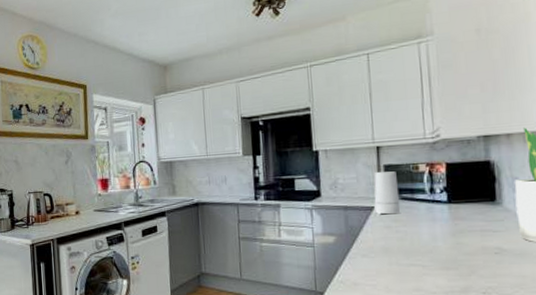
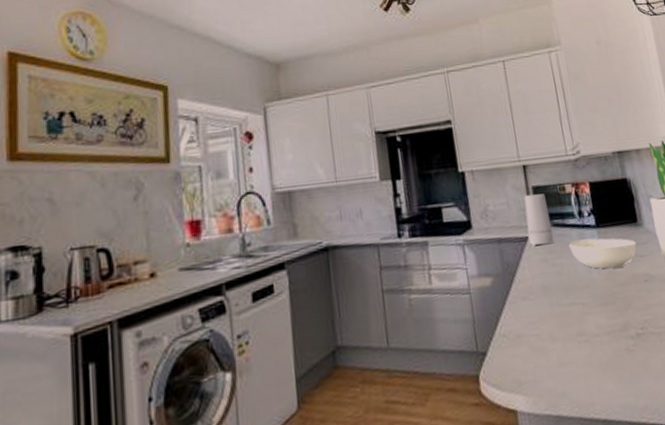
bowl: none [415,212,492,240] -> present [568,238,637,269]

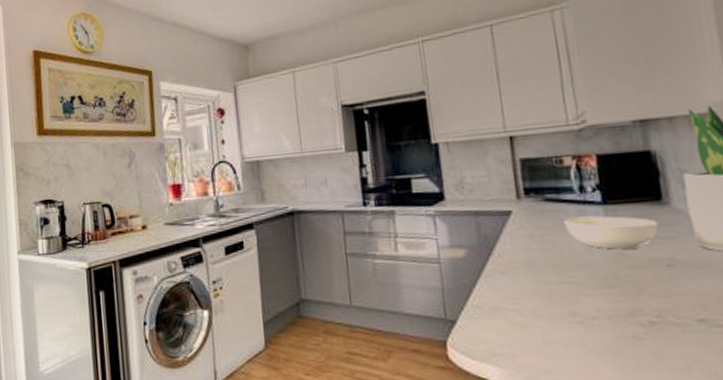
canister: present [524,193,554,246] -> none [509,166,545,220]

